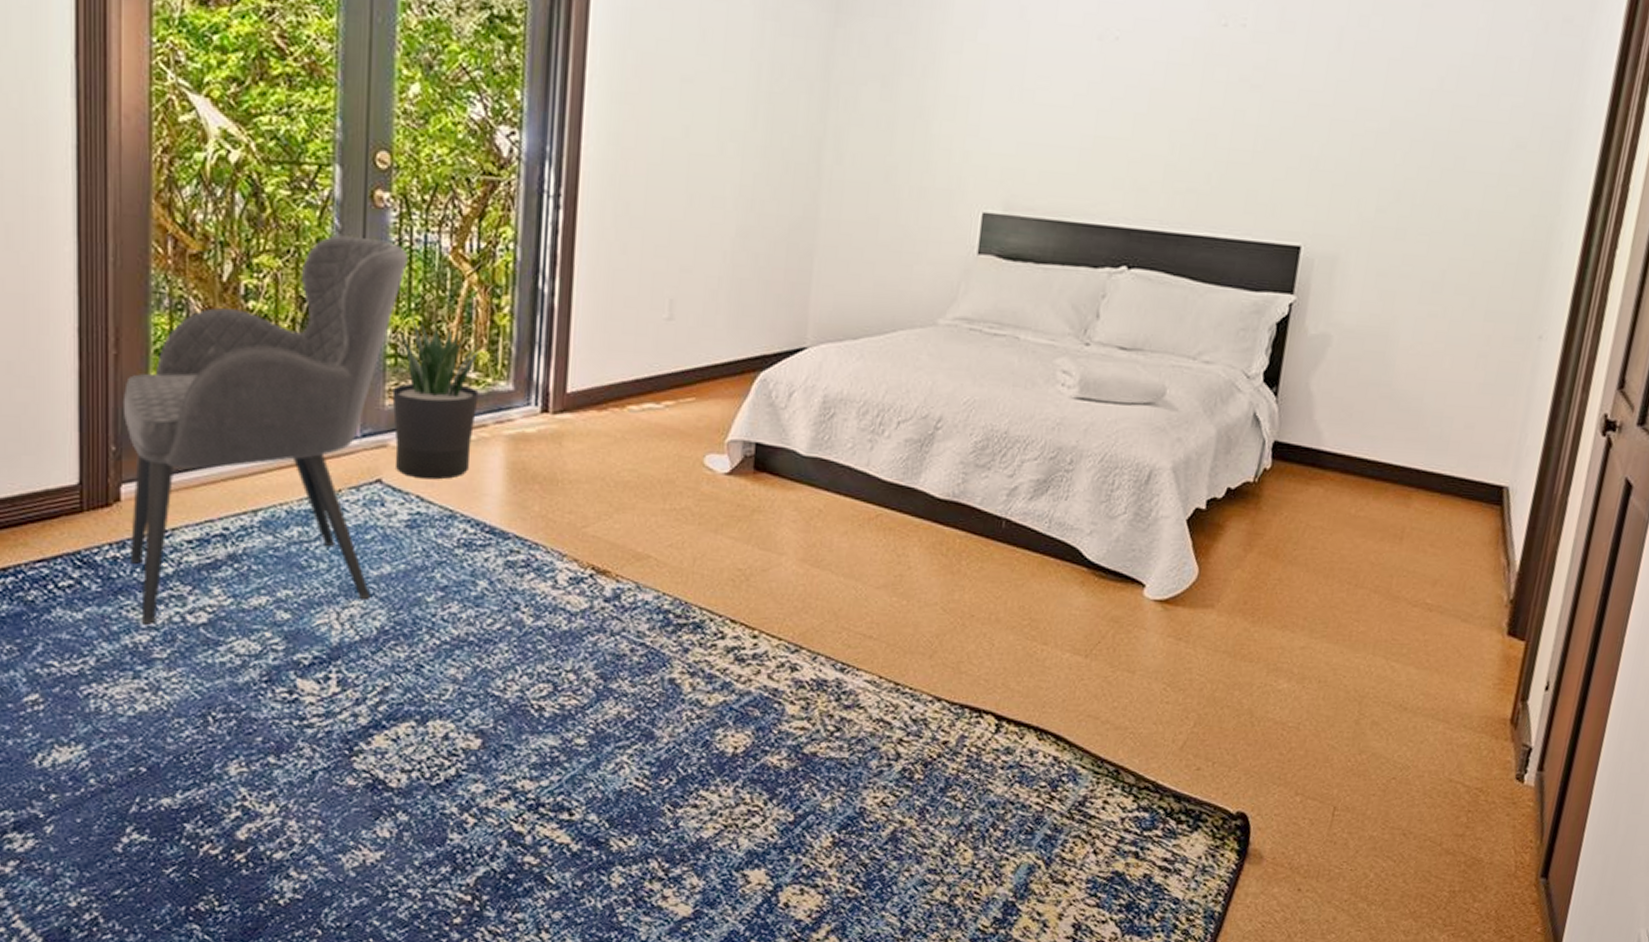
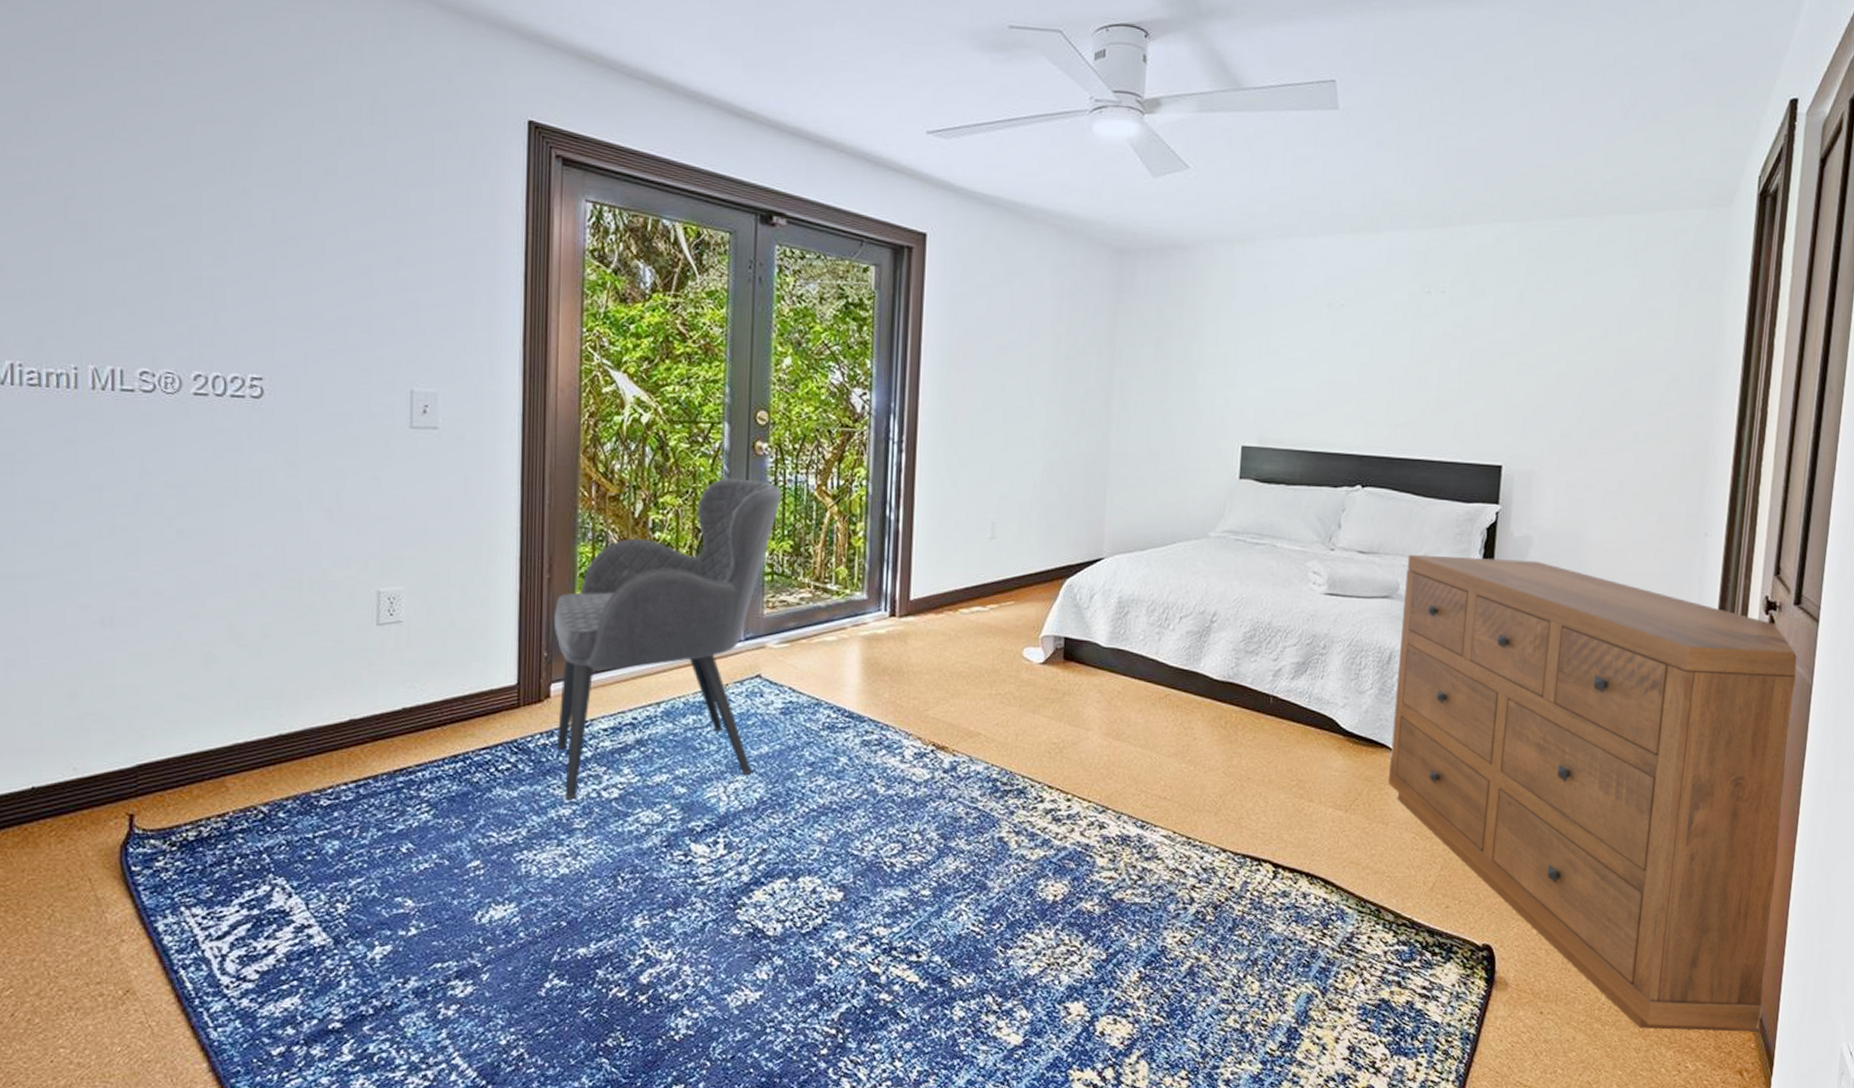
planter: present [392,315,480,479] -> none [769,540,840,674]
dresser: none [1138,352,1634,916] -> present [1388,554,1798,1033]

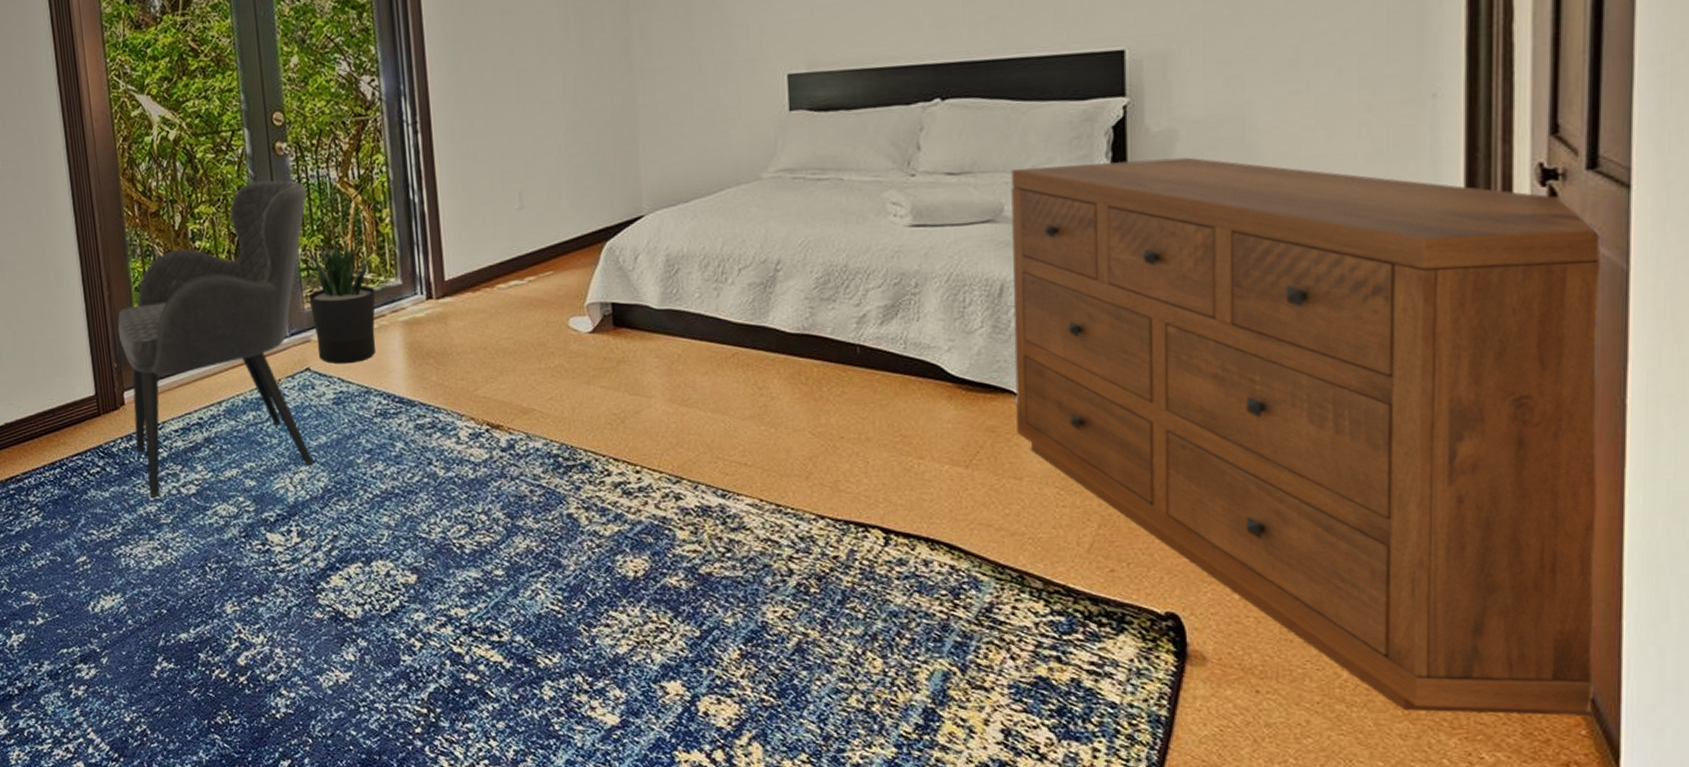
planter: none [769,540,840,674] -> present [308,235,376,364]

